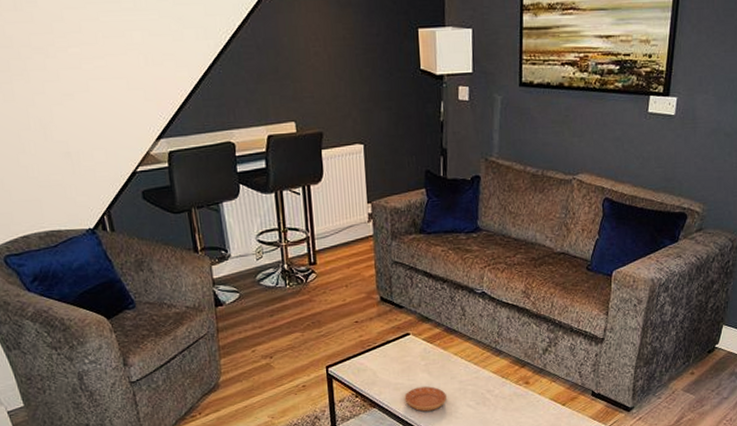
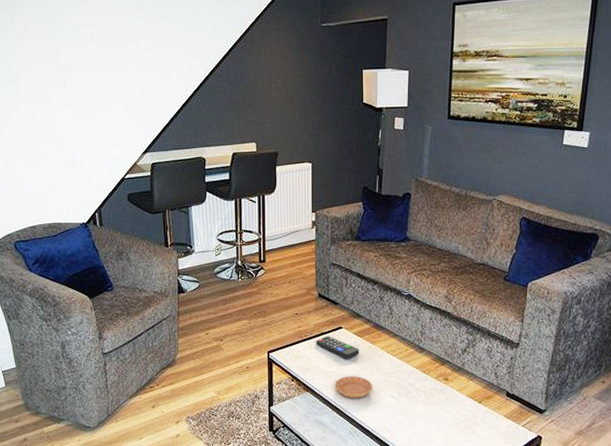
remote control: none [381,344,430,369] -> present [316,336,359,359]

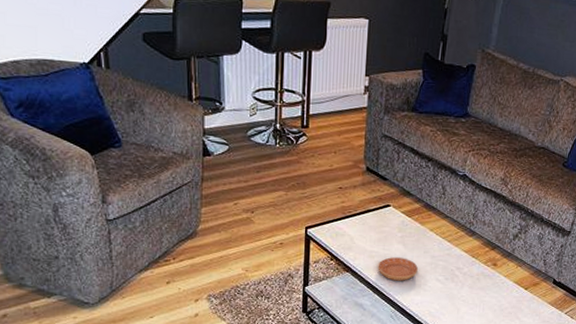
remote control: present [316,336,359,359] -> none [360,213,407,240]

